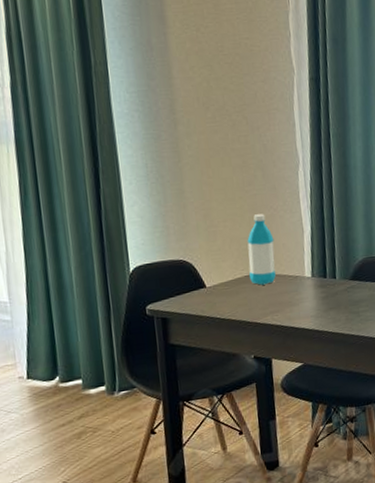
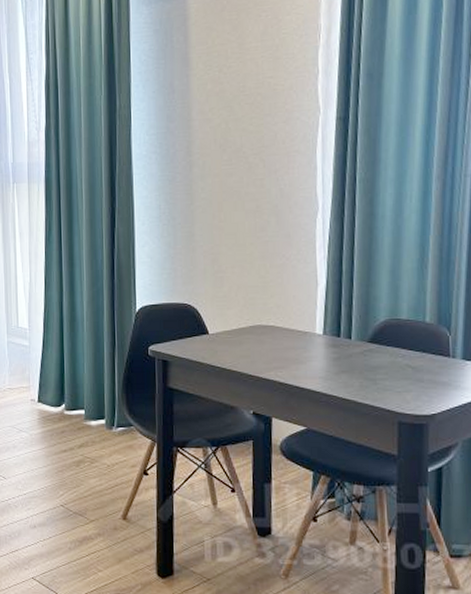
water bottle: present [247,214,276,285] -> none [254,262,284,338]

